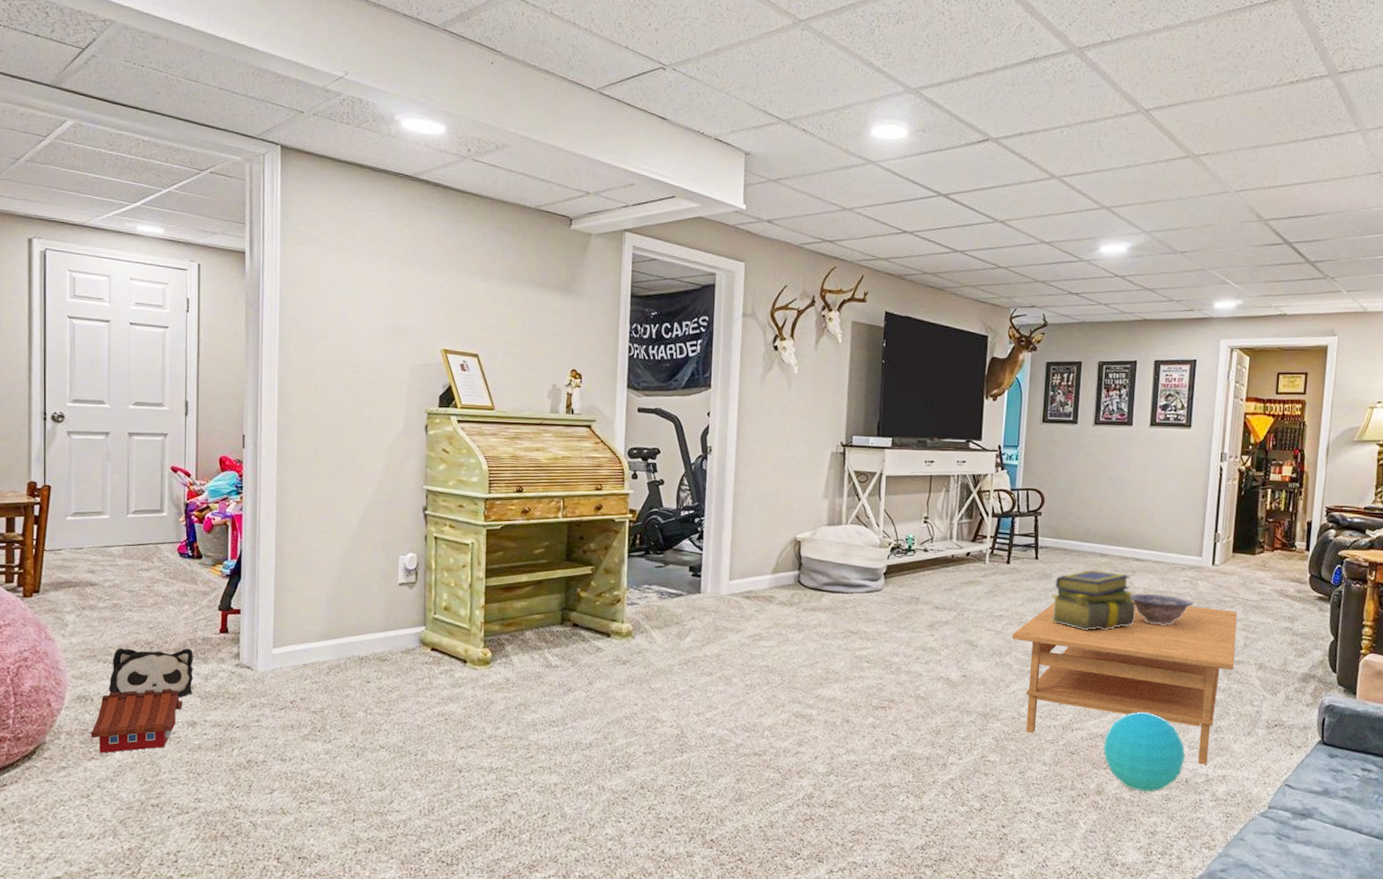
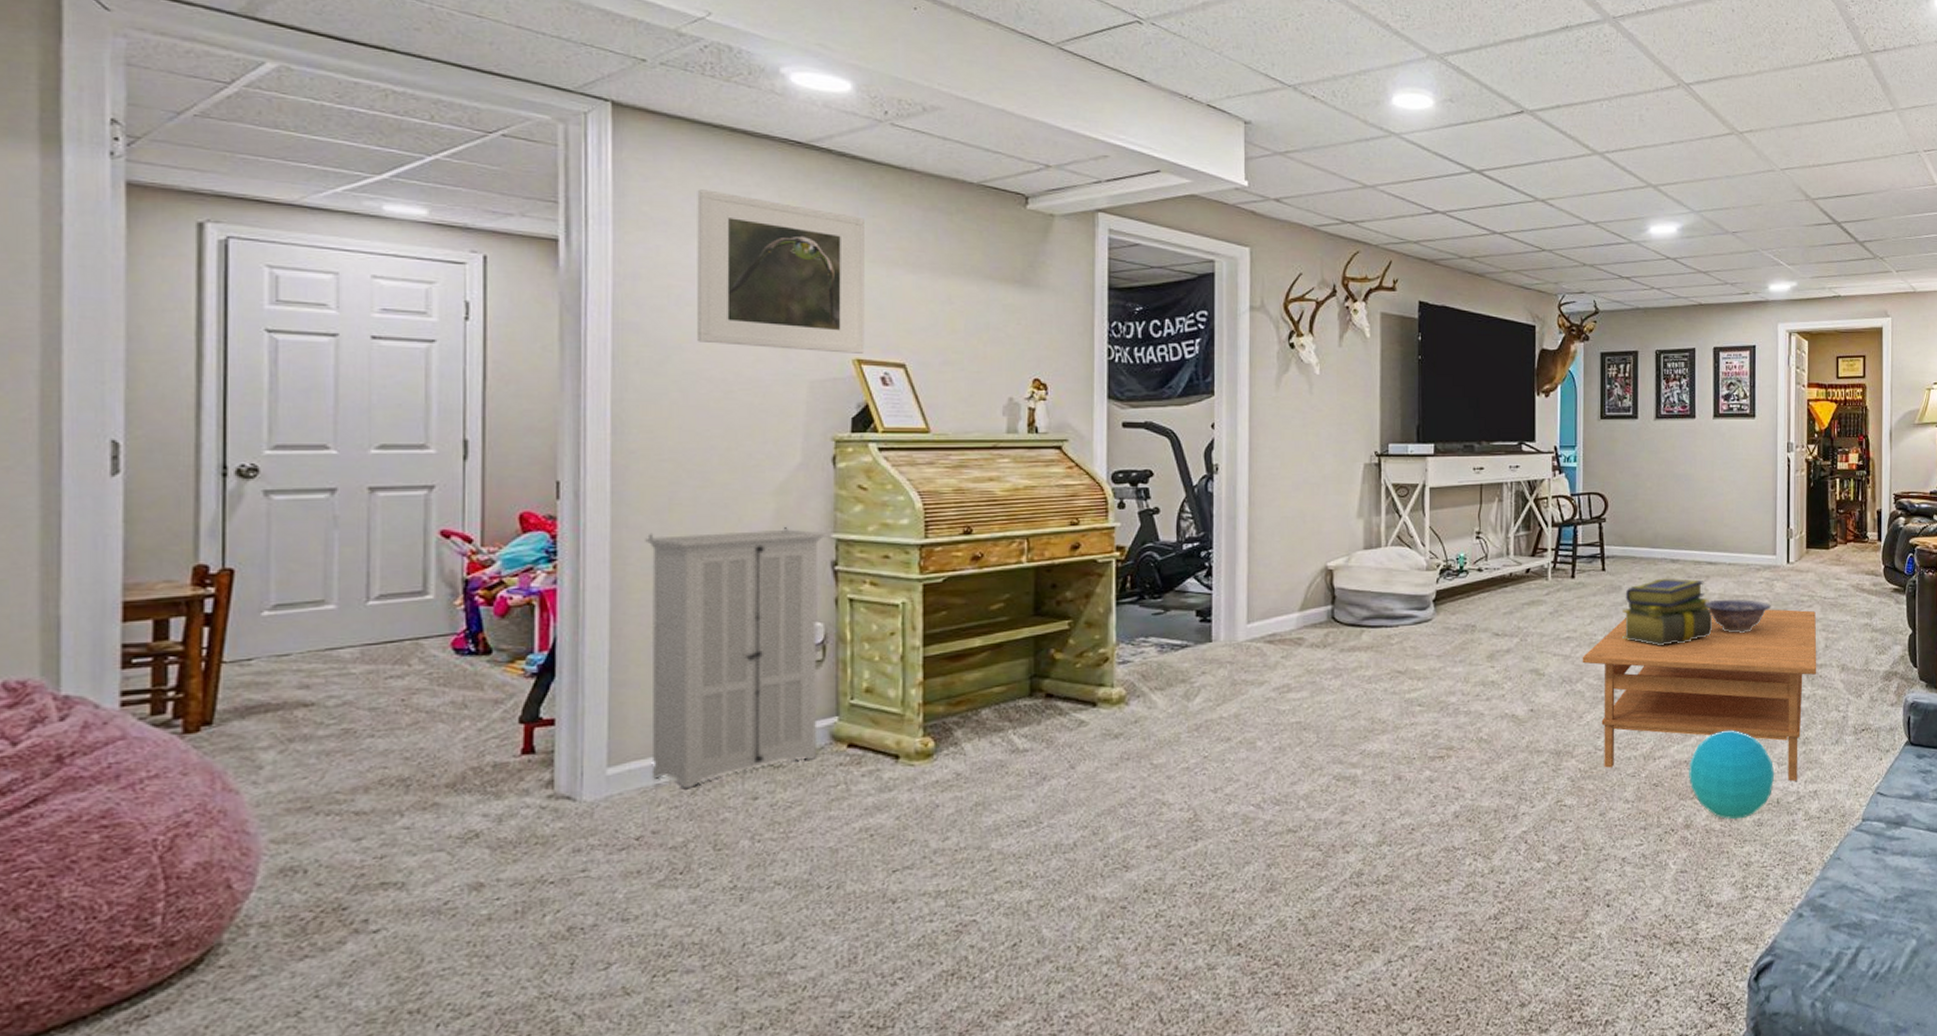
toy house: present [90,688,183,753] -> none [302,840,461,947]
plush toy: present [108,648,193,698] -> none [334,781,478,859]
storage cabinet: none [299,477,420,670] -> present [645,526,827,789]
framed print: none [335,213,452,345] -> present [697,189,865,354]

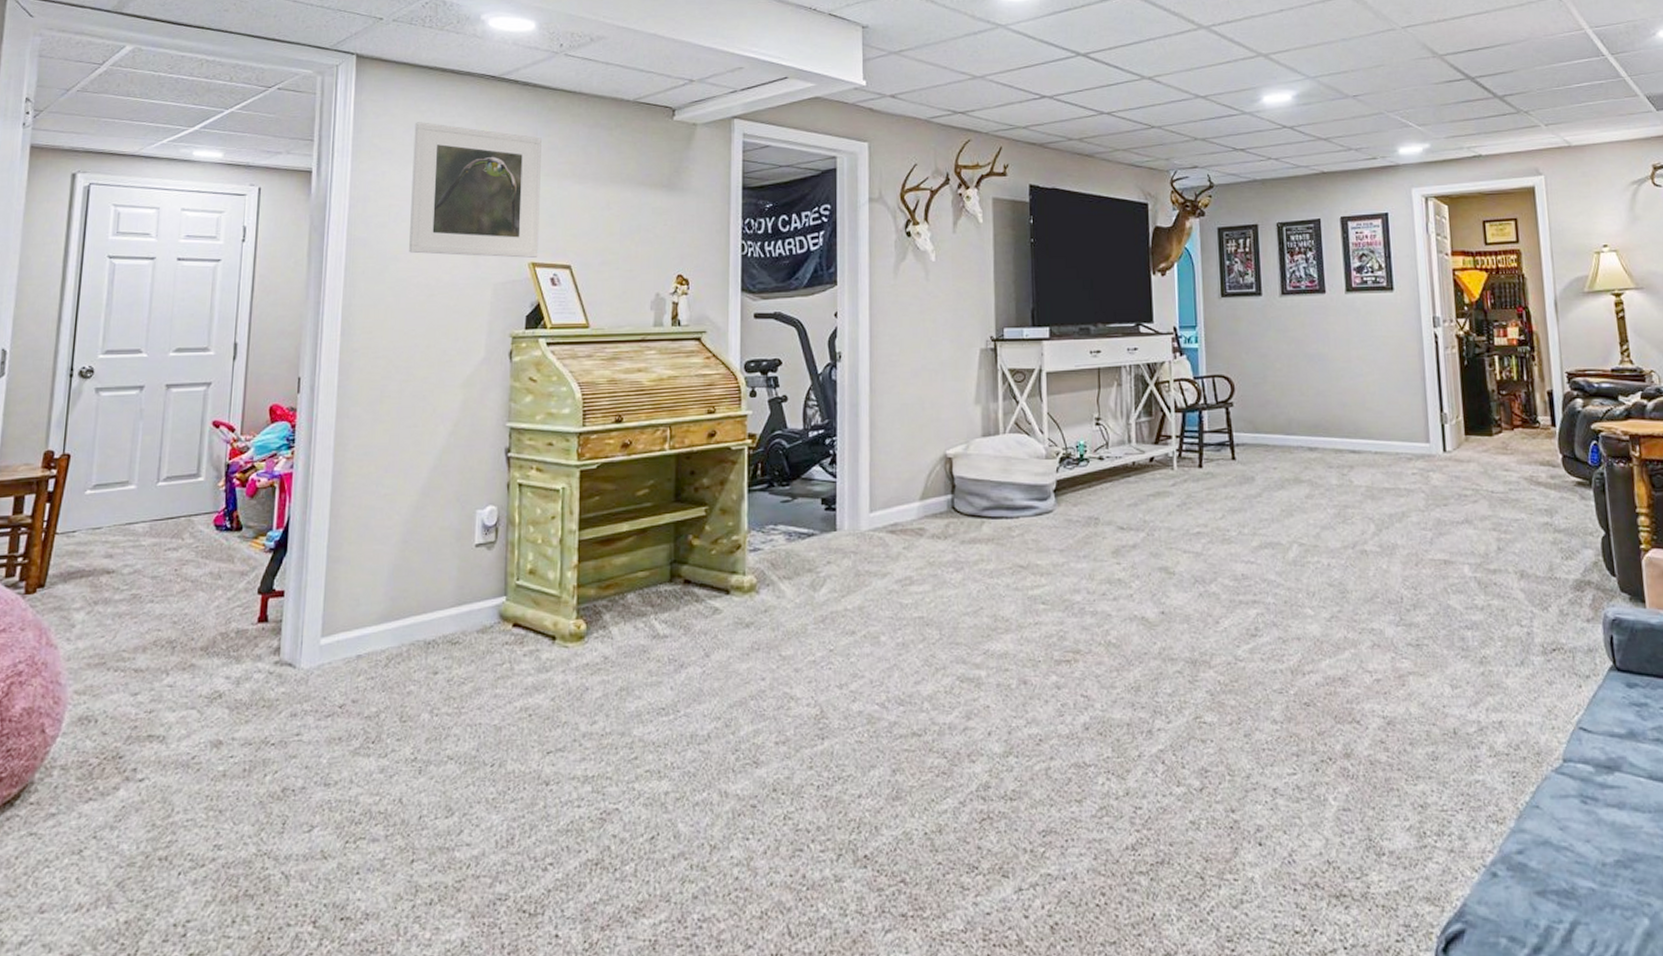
storage cabinet: present [645,526,827,789] -> none [355,416,503,661]
coffee table: present [1582,608,1817,782] -> none [1215,503,1490,708]
stack of books: present [1621,578,1712,645] -> none [1257,468,1361,543]
ball: present [1689,731,1775,820] -> none [1344,645,1449,751]
decorative bowl: present [1706,599,1771,633] -> none [1351,492,1428,531]

